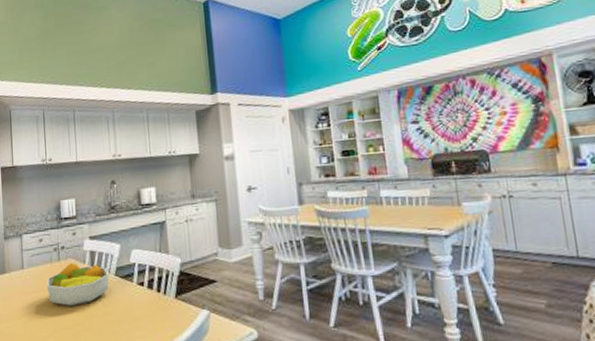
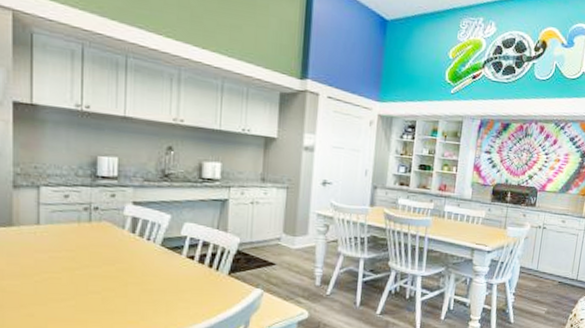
fruit bowl: present [46,262,109,306] -> none [70,226,153,271]

